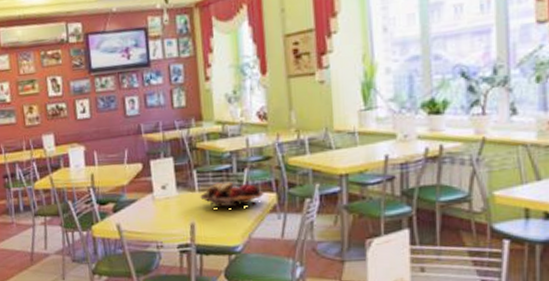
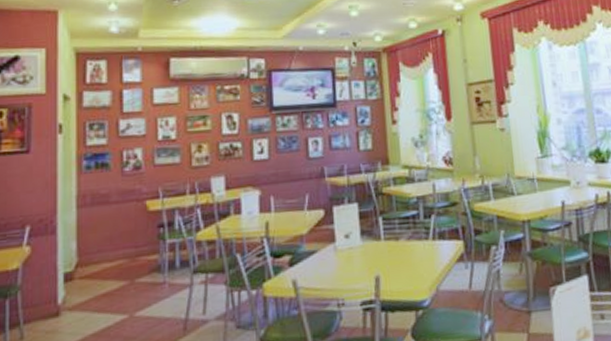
fruit basket: present [200,182,264,209] -> none [386,229,451,259]

